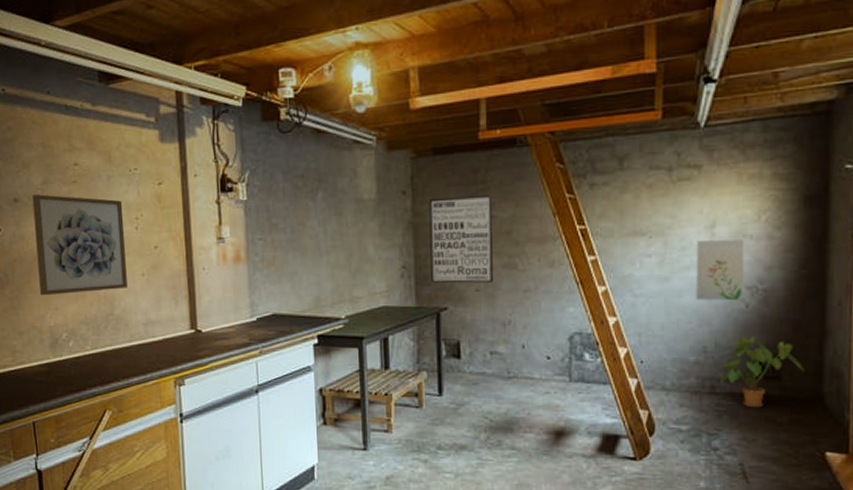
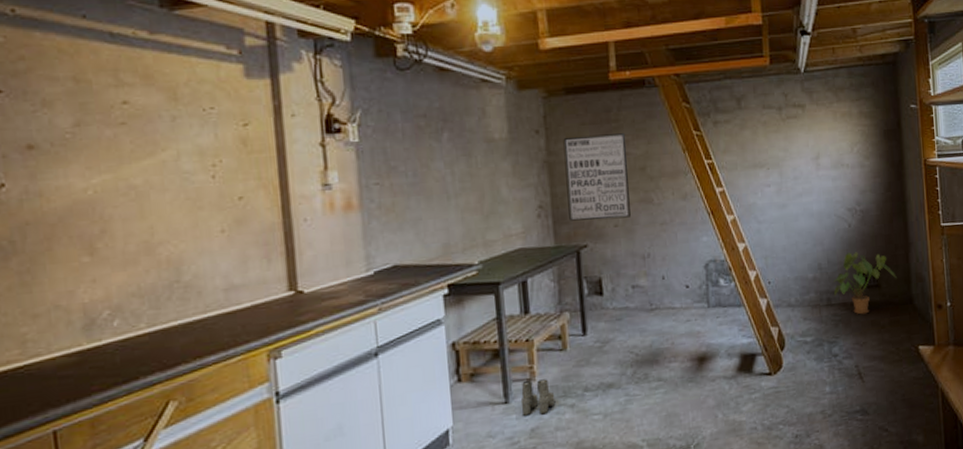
wall art: present [32,194,128,296] -> none [56,139,201,266]
boots: none [378,431,410,465] -> present [520,379,556,416]
wall art: present [696,239,745,301] -> none [806,168,846,223]

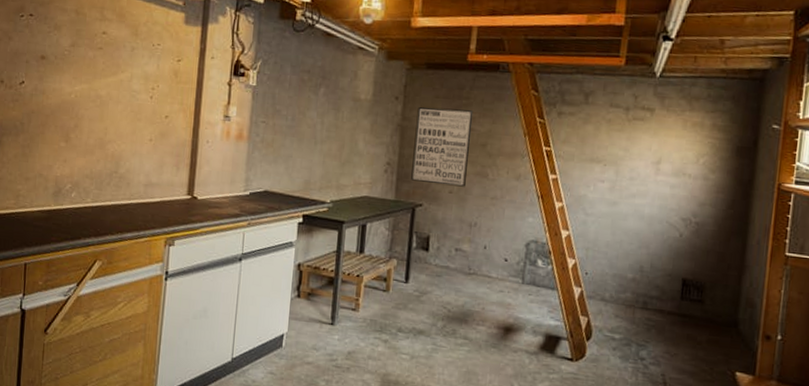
boots: present [520,379,556,416] -> none [343,309,373,342]
house plant: present [833,252,896,315] -> none [651,262,723,327]

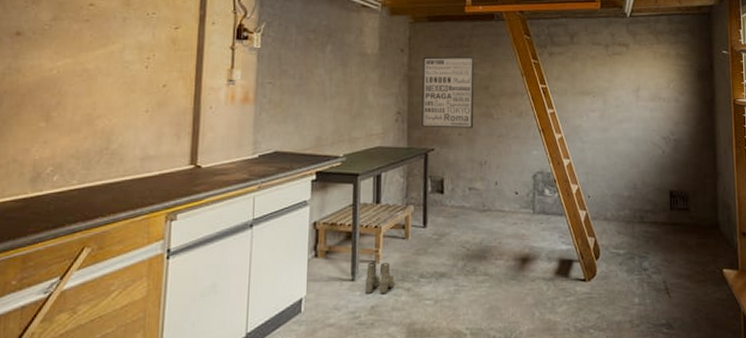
boots: none [343,309,373,342] -> present [364,262,395,294]

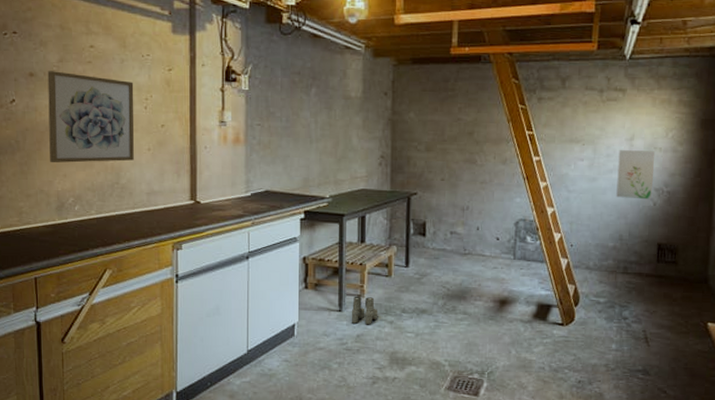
wall art: none [29,30,135,129] -> present [47,71,134,163]
wall art: present [421,56,475,128] -> none [405,100,459,174]
wall art: none [627,101,661,148] -> present [616,150,656,200]

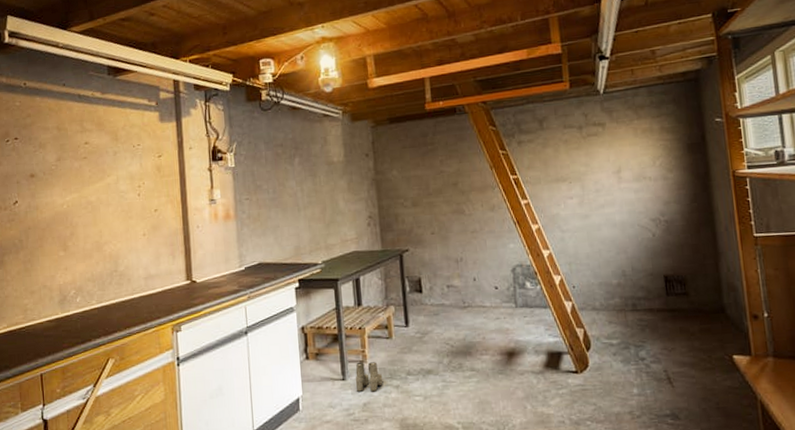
wall art: present [47,71,134,163] -> none [47,169,130,258]
wall art: present [616,150,656,200] -> none [607,181,649,233]

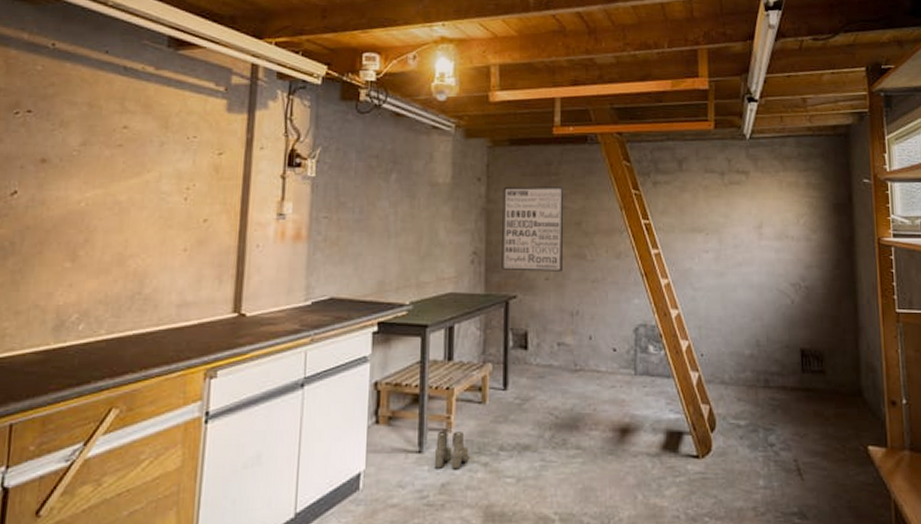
wall art: none [388,154,445,229] -> present [501,186,564,272]

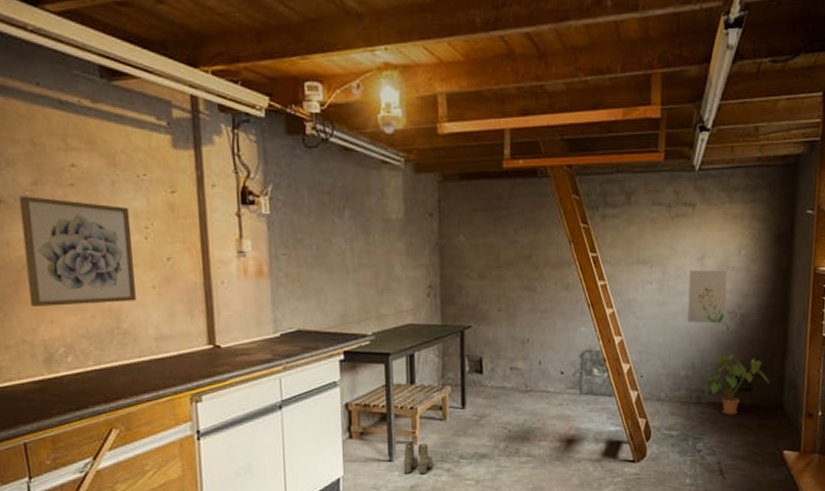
wall art: none [53,156,174,270] -> present [18,196,136,308]
wall art: present [501,186,564,272] -> none [455,221,515,303]
wall art: none [747,240,789,297] -> present [687,271,728,324]
house plant: none [772,331,843,402] -> present [704,354,769,415]

